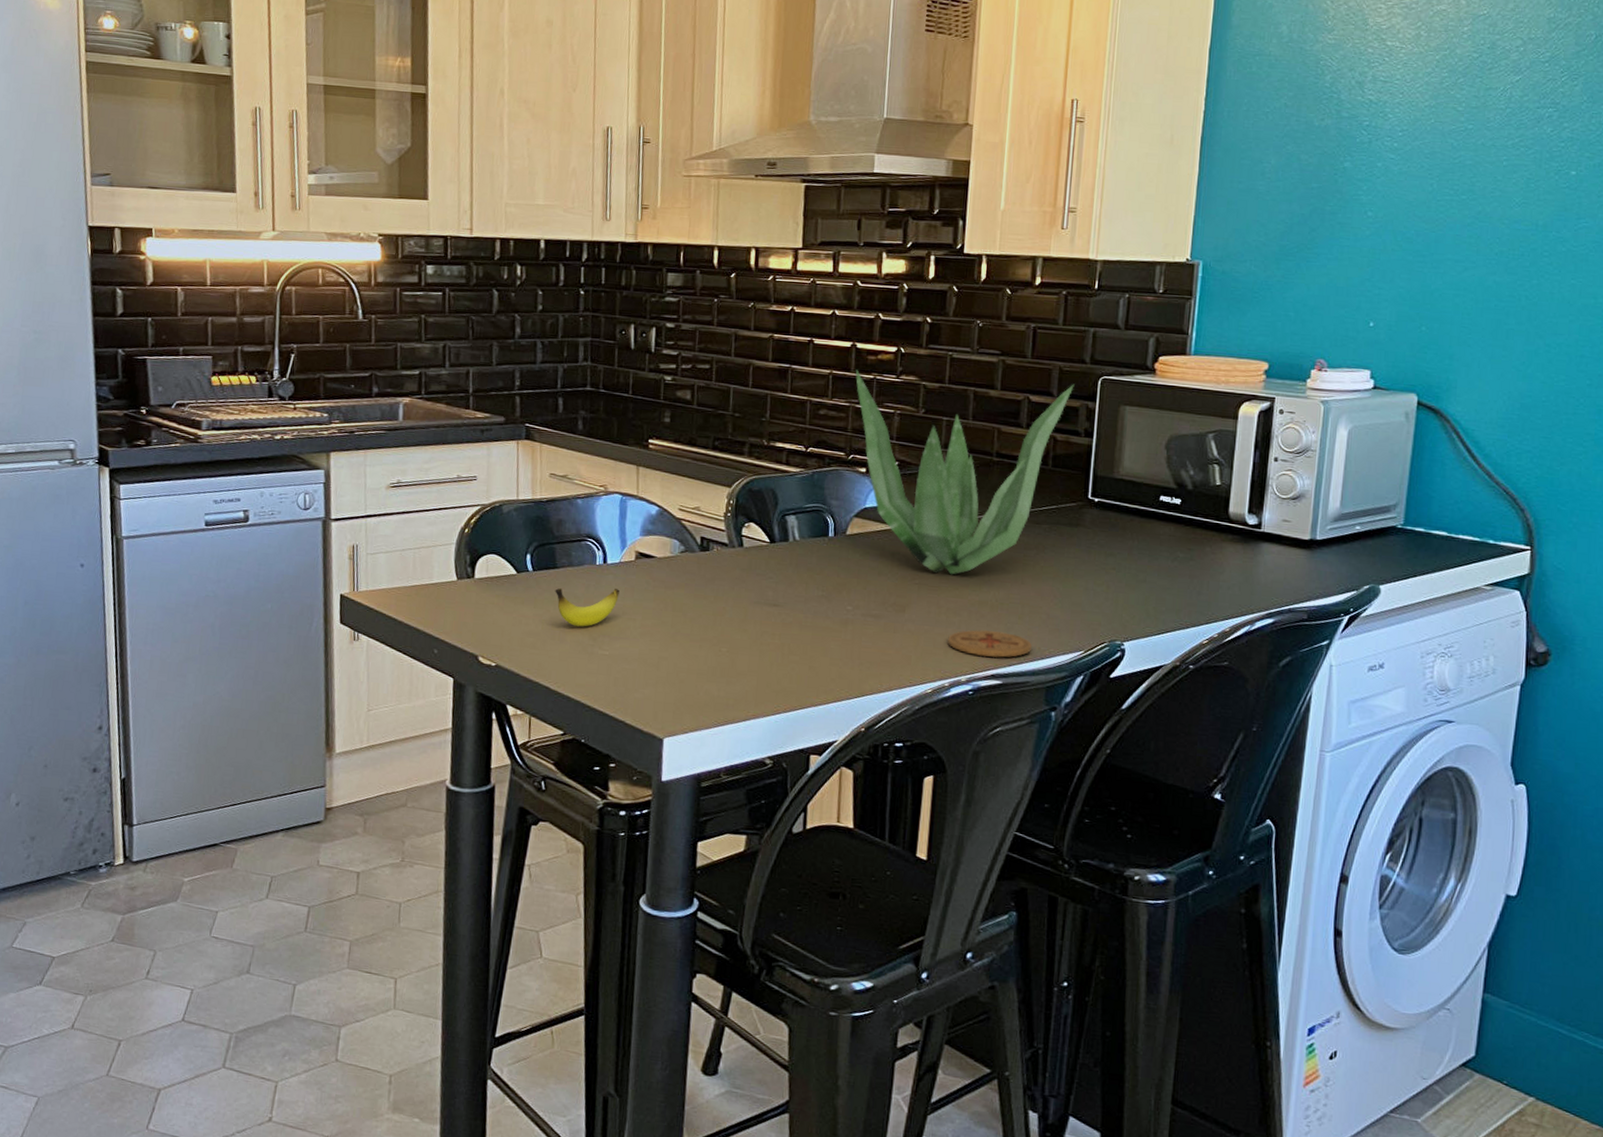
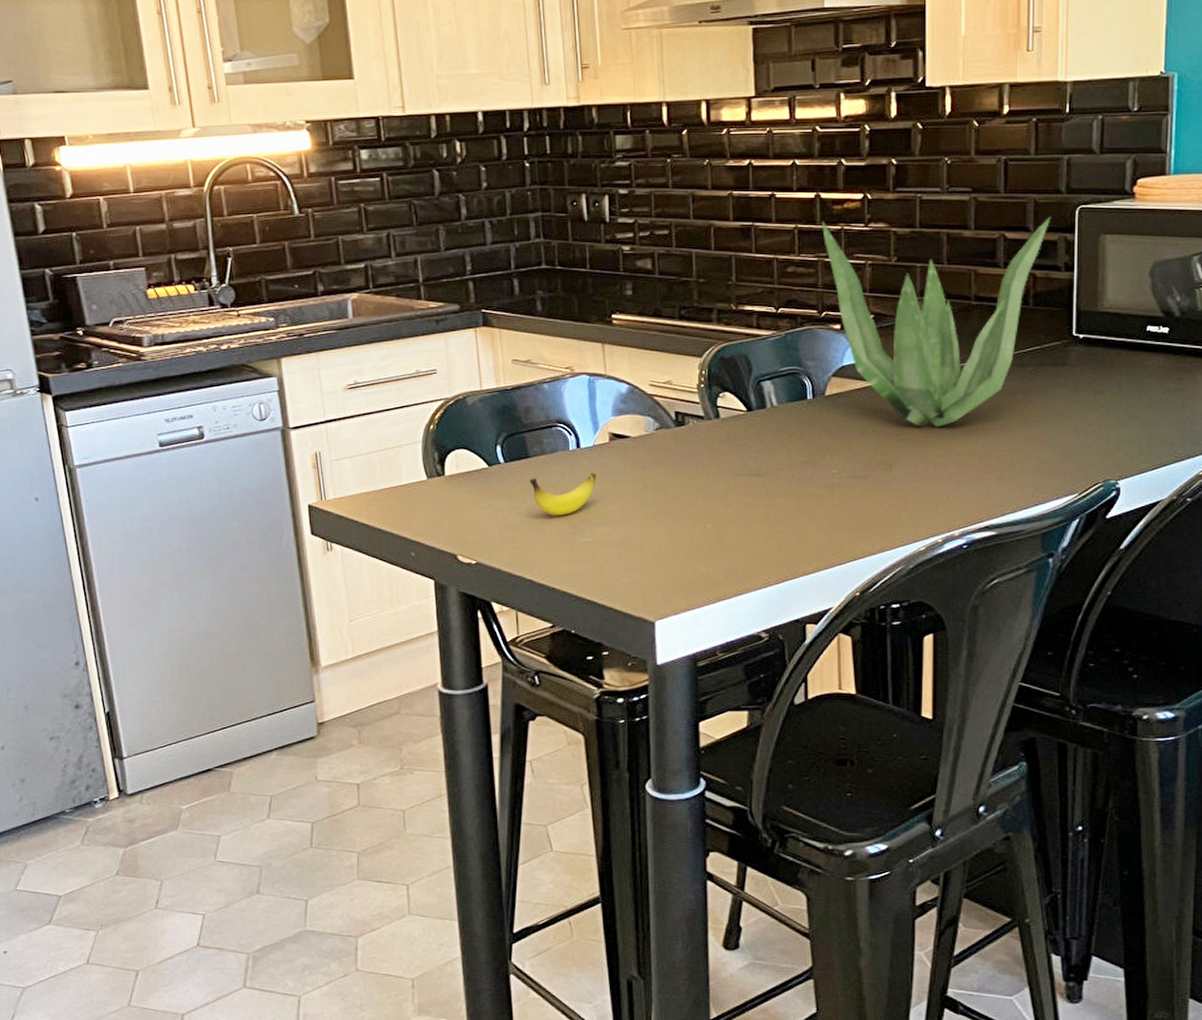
coaster: present [947,629,1032,658] -> none [937,480,1024,509]

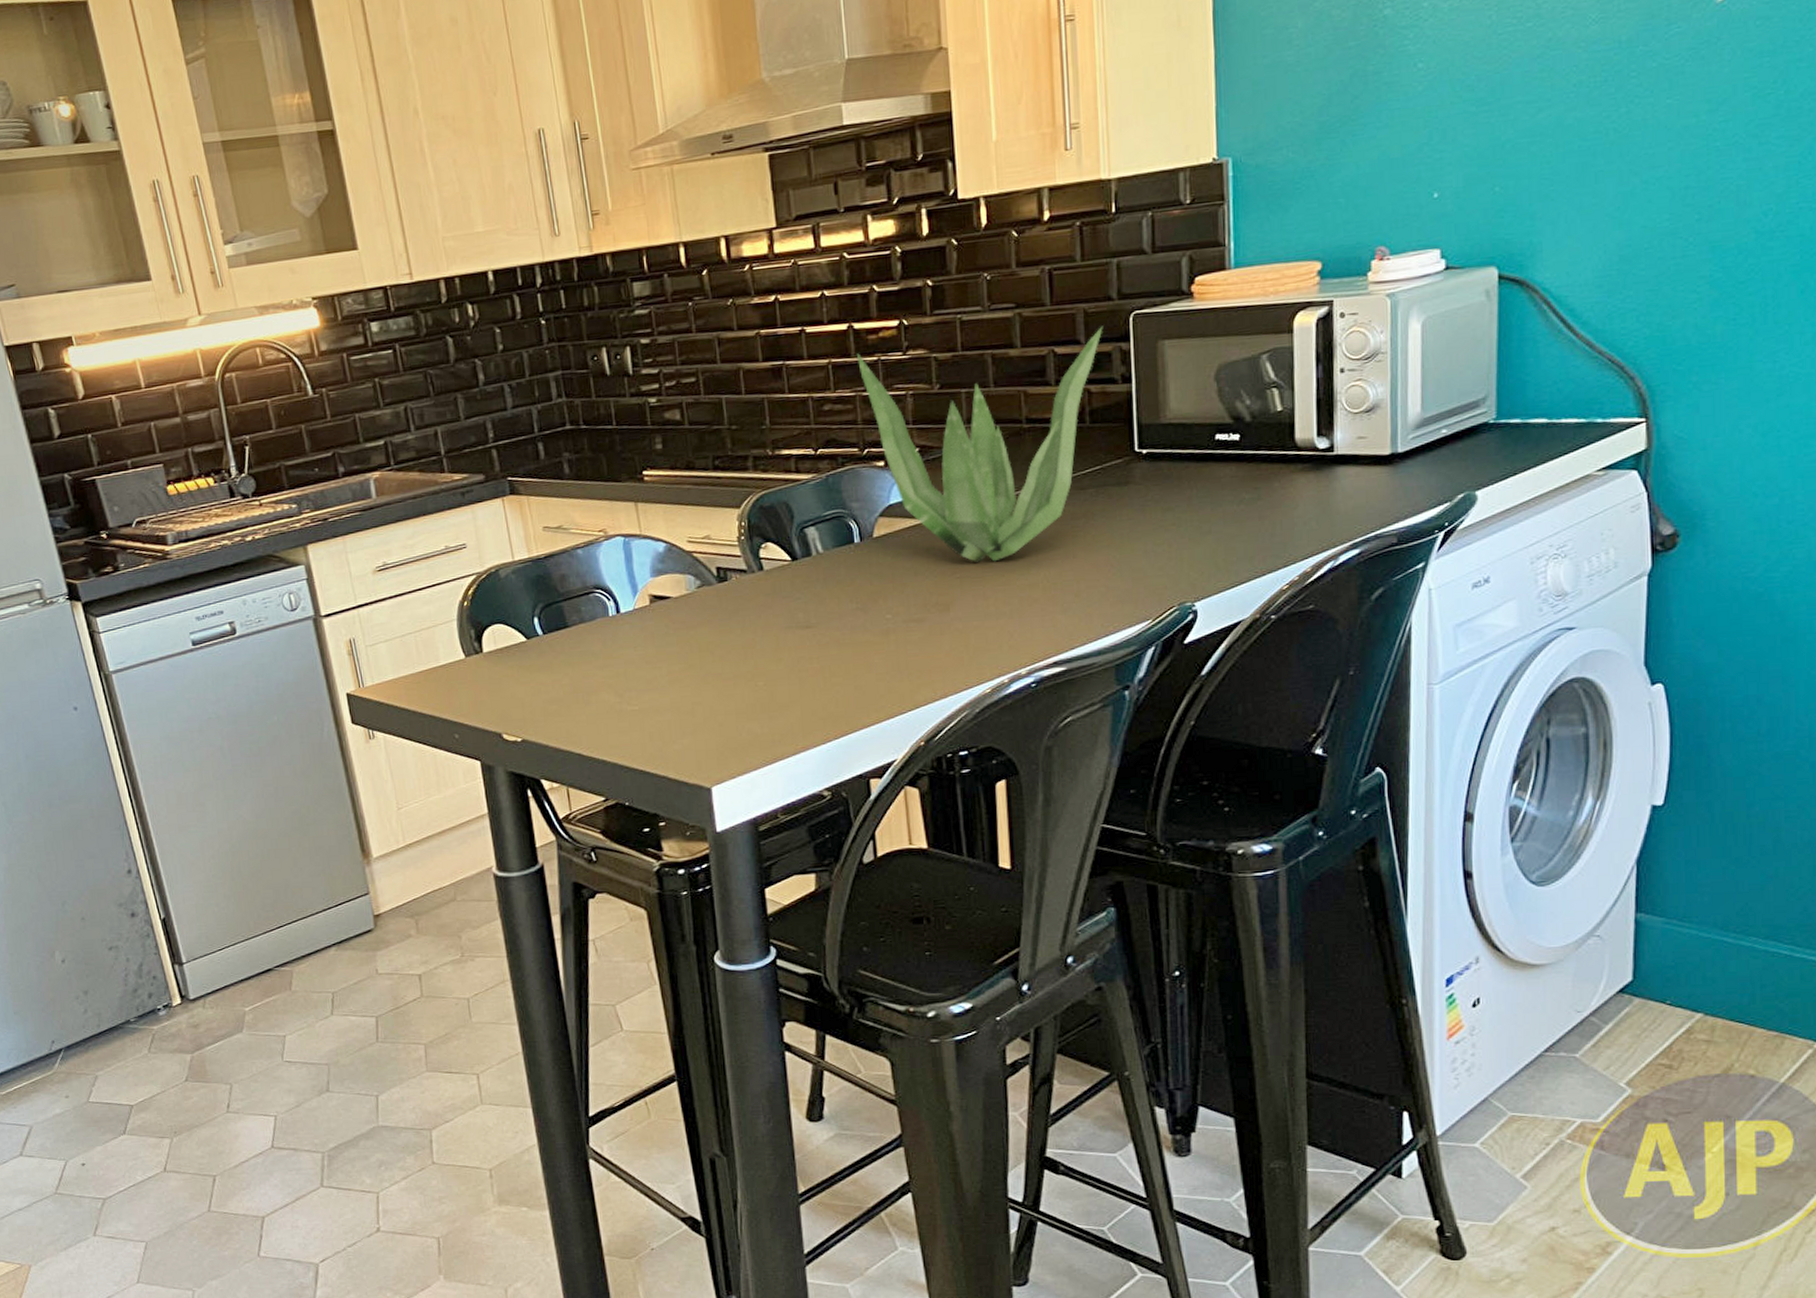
banana: present [529,473,596,516] -> none [570,638,639,686]

